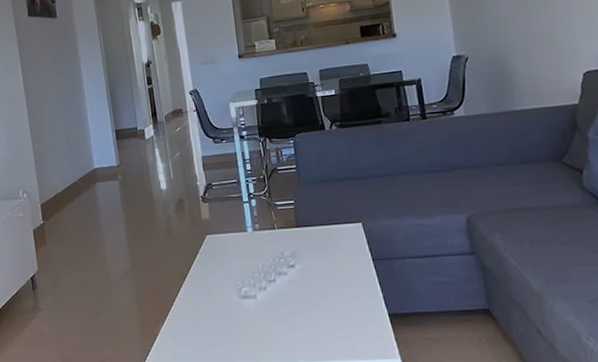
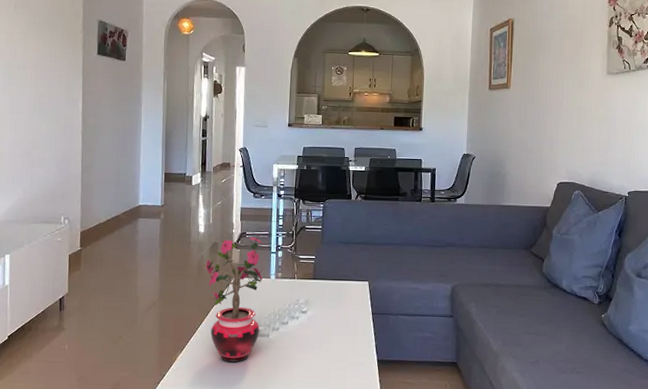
potted plant: none [171,183,246,331] -> present [203,234,263,363]

